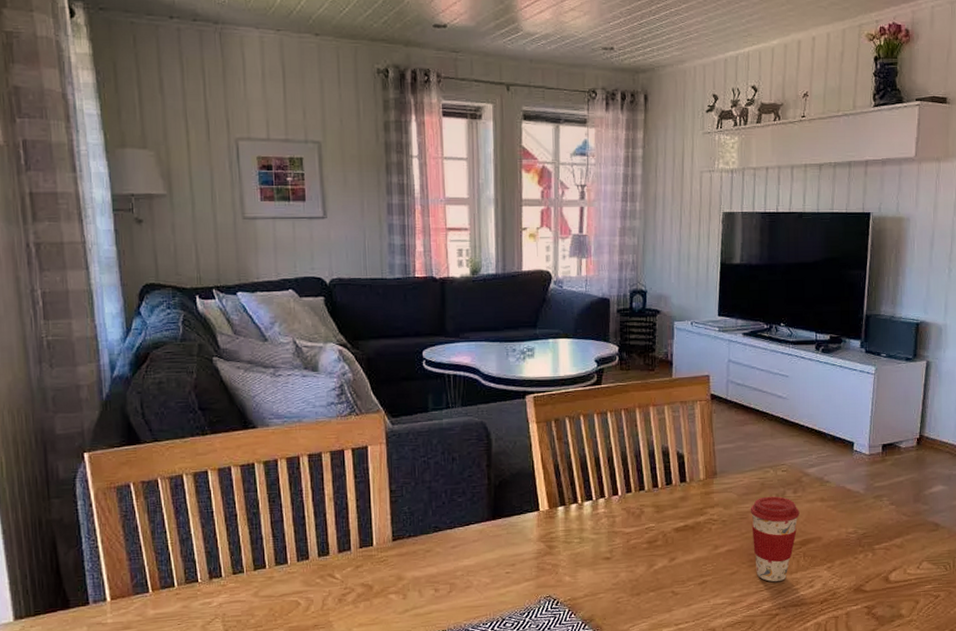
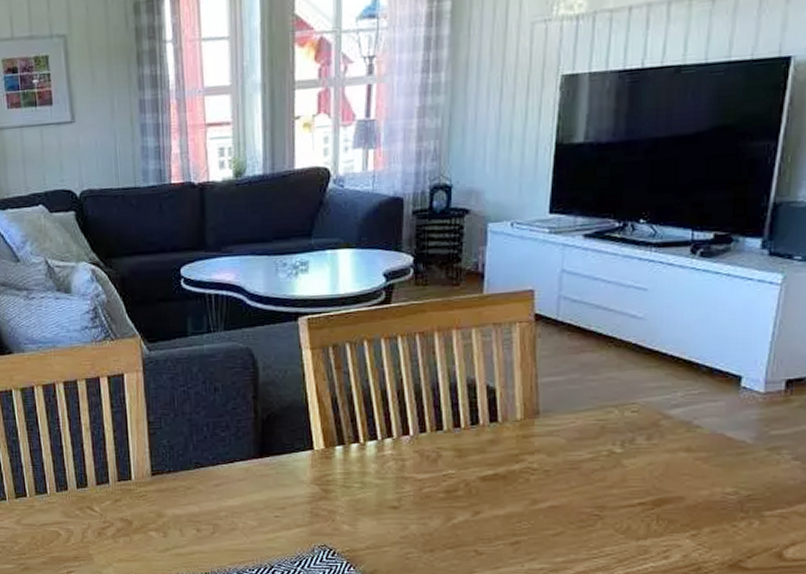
coffee cup: present [750,496,800,582] -> none [583,442,654,549]

